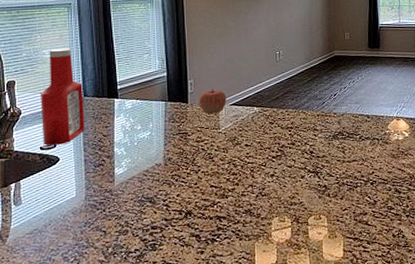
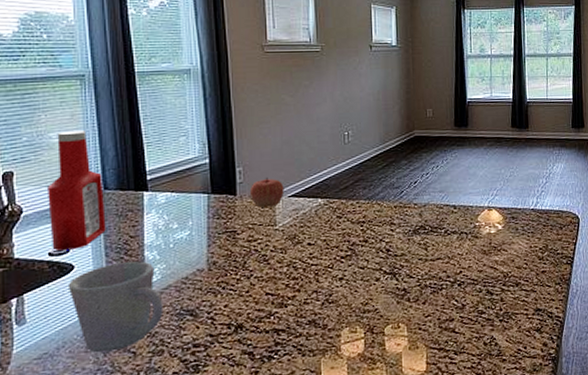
mug: none [54,156,128,231] -> present [67,261,164,353]

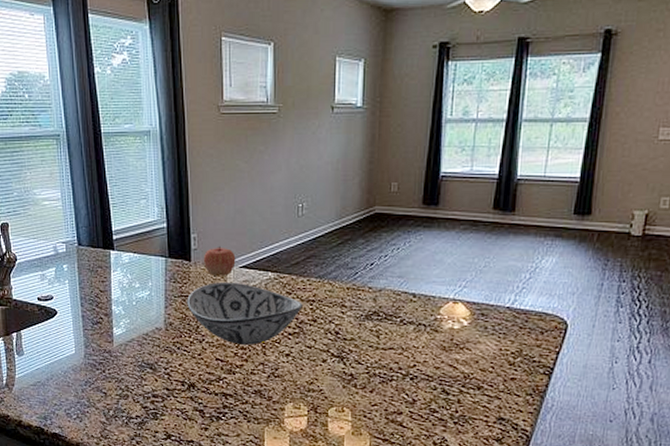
ketchup bottle: present [48,131,106,251] -> none [35,189,81,297]
mug: present [67,261,164,353] -> none [53,313,128,389]
decorative bowl: none [232,212,354,275] -> present [187,282,303,345]

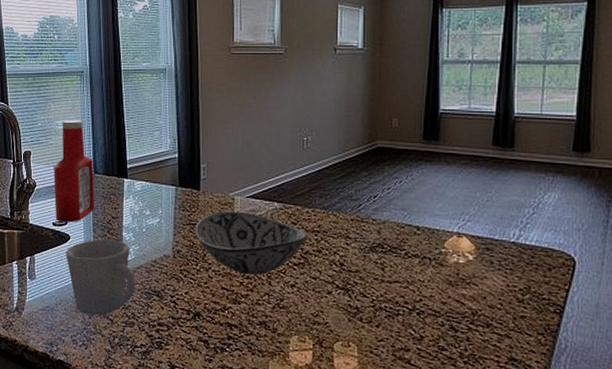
ketchup bottle: none [35,189,81,297] -> present [54,120,95,222]
mug: none [53,313,128,389] -> present [65,239,136,316]
apple: present [203,246,236,276] -> none [211,177,243,205]

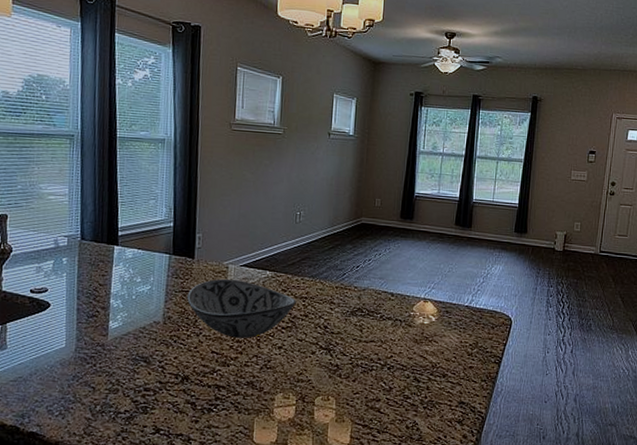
ketchup bottle: present [54,120,95,222] -> none [33,184,81,289]
mug: present [65,239,136,316] -> none [43,306,122,384]

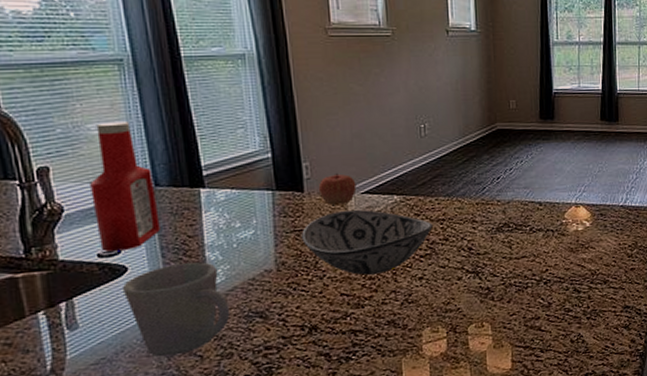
ketchup bottle: none [33,184,81,289] -> present [90,122,161,252]
mug: none [43,306,122,384] -> present [122,262,230,358]
apple: none [206,246,237,273] -> present [318,173,357,205]

